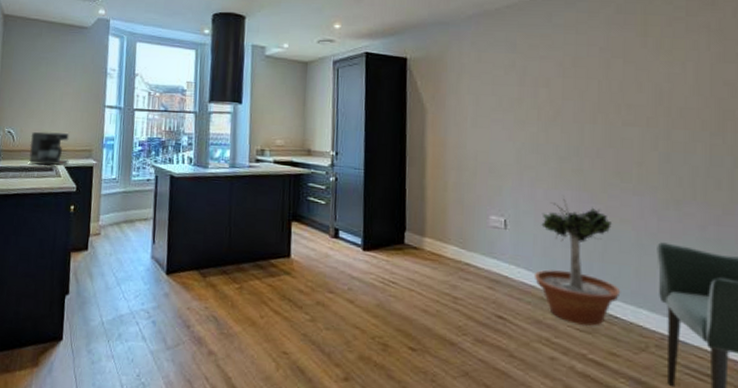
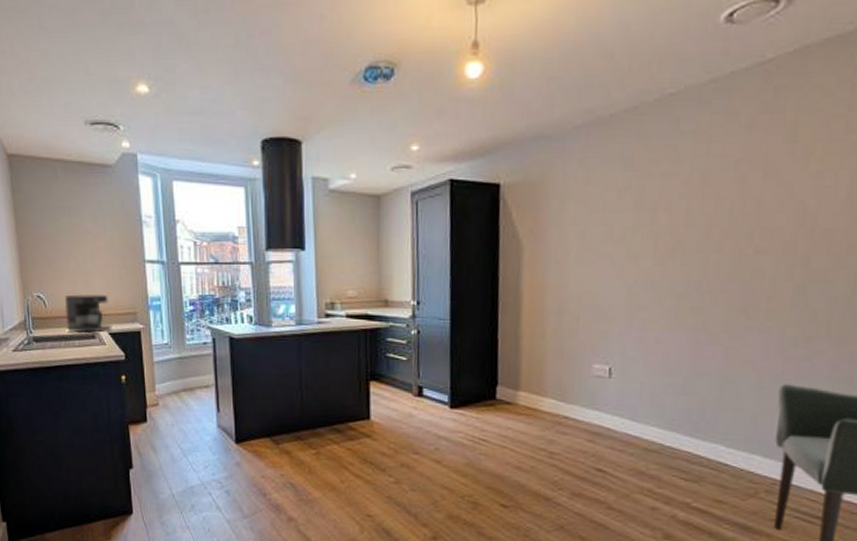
potted tree: present [533,196,621,326] -> none [638,338,734,475]

